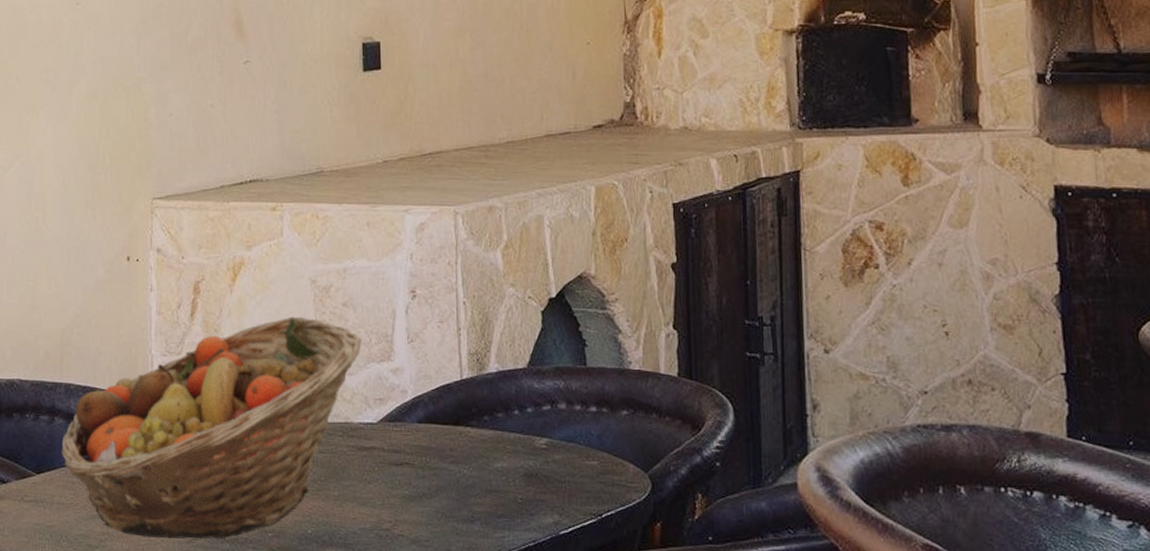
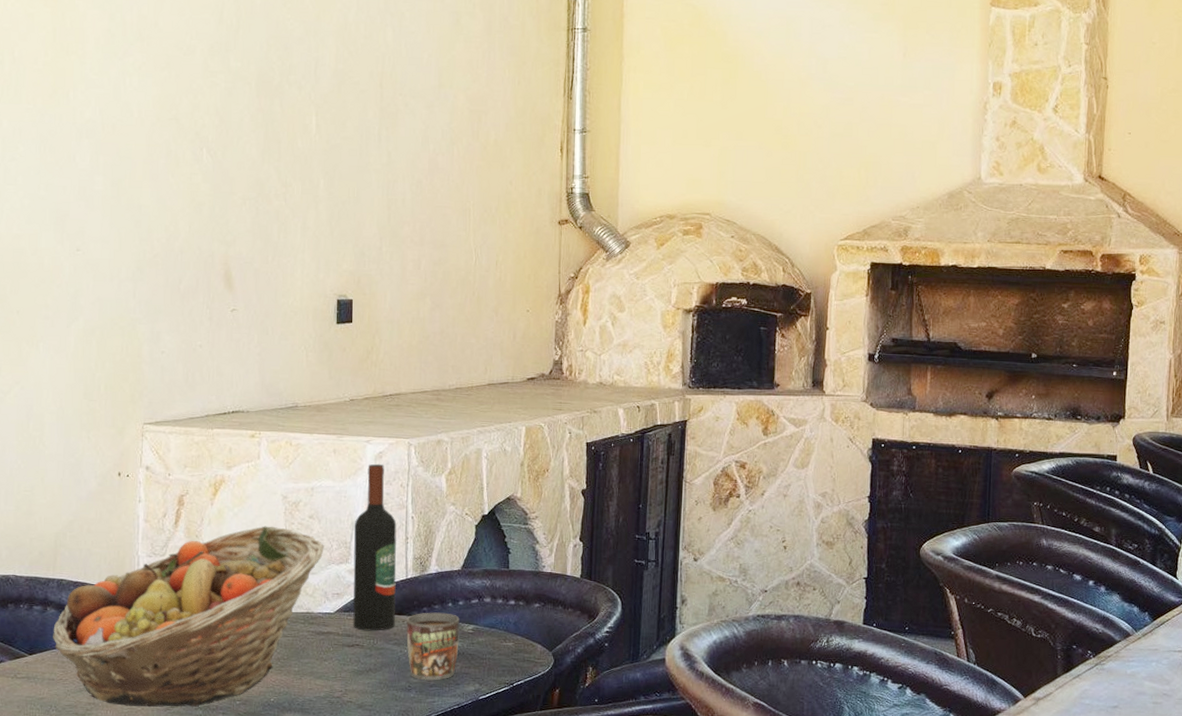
wine bottle: none [395,237,452,446] -> present [353,463,397,631]
mug: none [465,422,530,510] -> present [406,612,460,681]

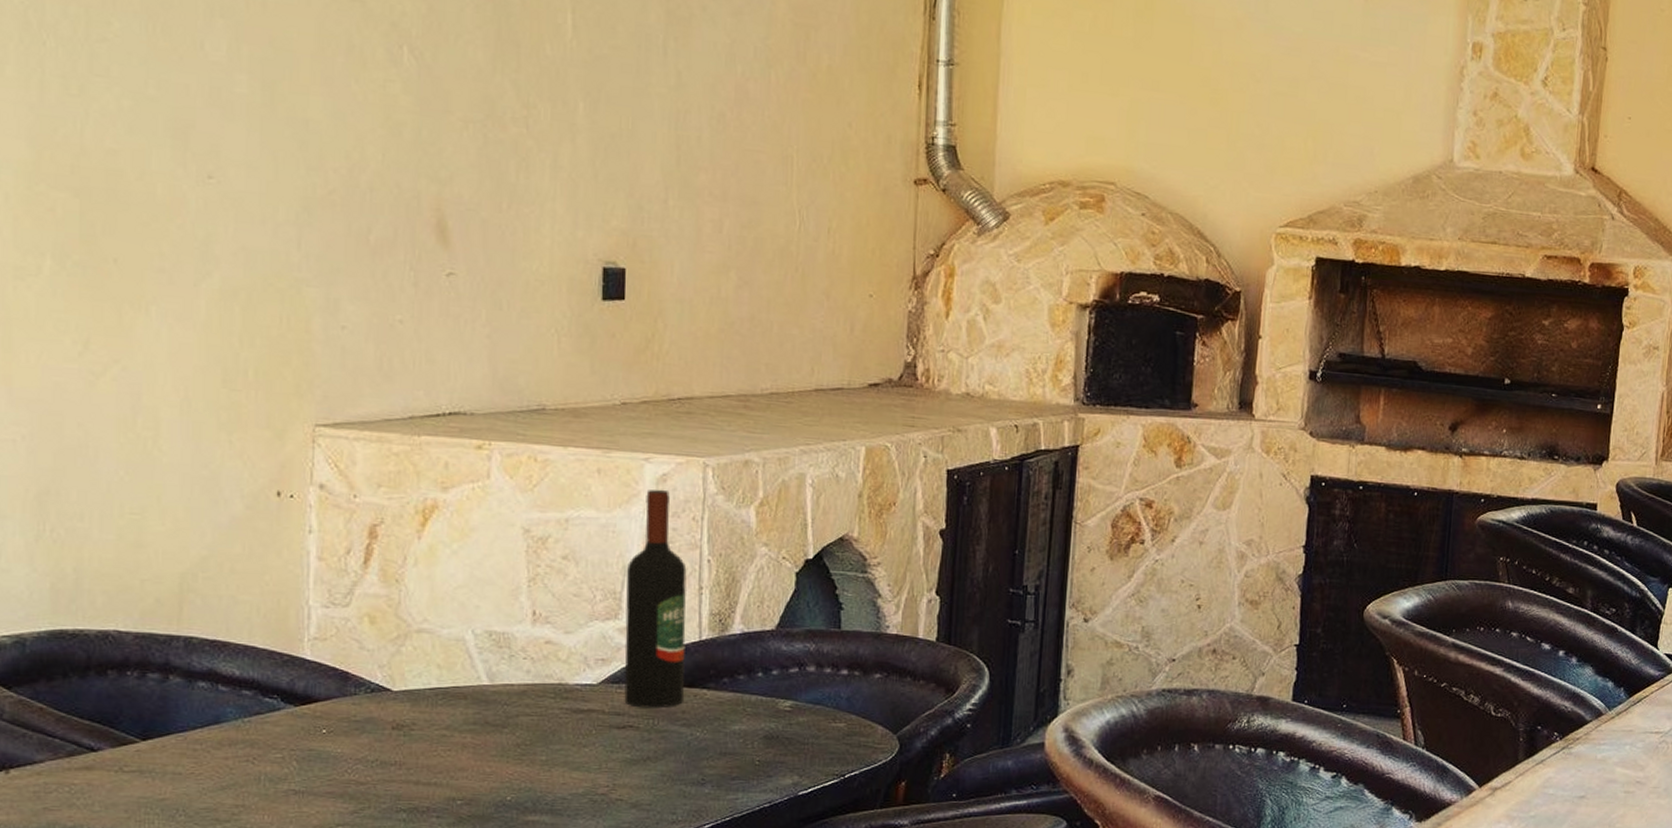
fruit basket: present [53,526,324,708] -> none [179,568,584,810]
mug: present [406,612,460,681] -> none [699,684,773,772]

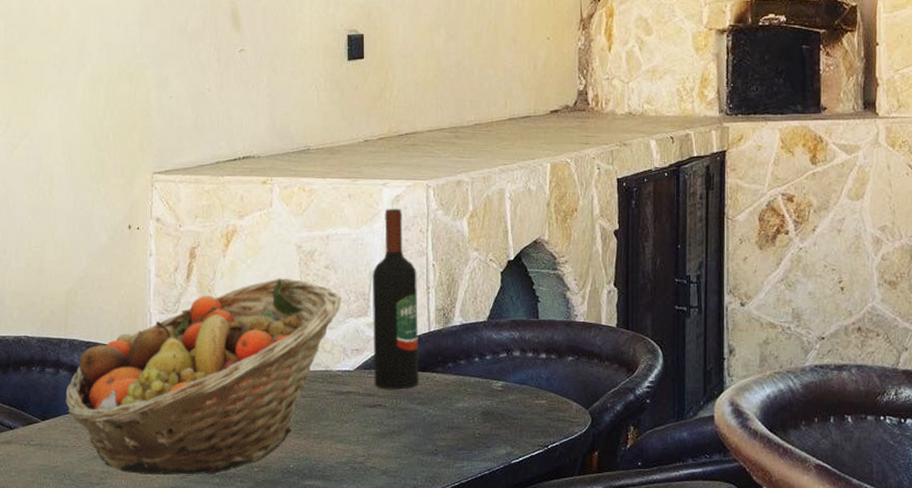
fruit basket: none [179,568,584,810] -> present [65,278,342,476]

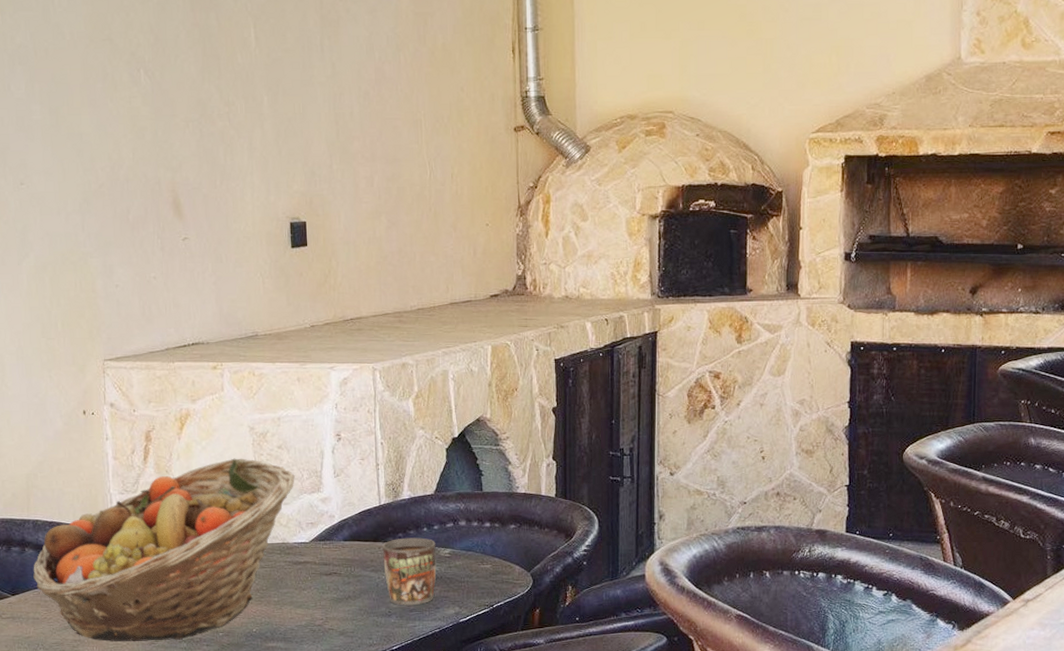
wine bottle: present [372,208,419,390] -> none [323,390,372,559]
mug: none [431,368,488,444] -> present [383,537,437,606]

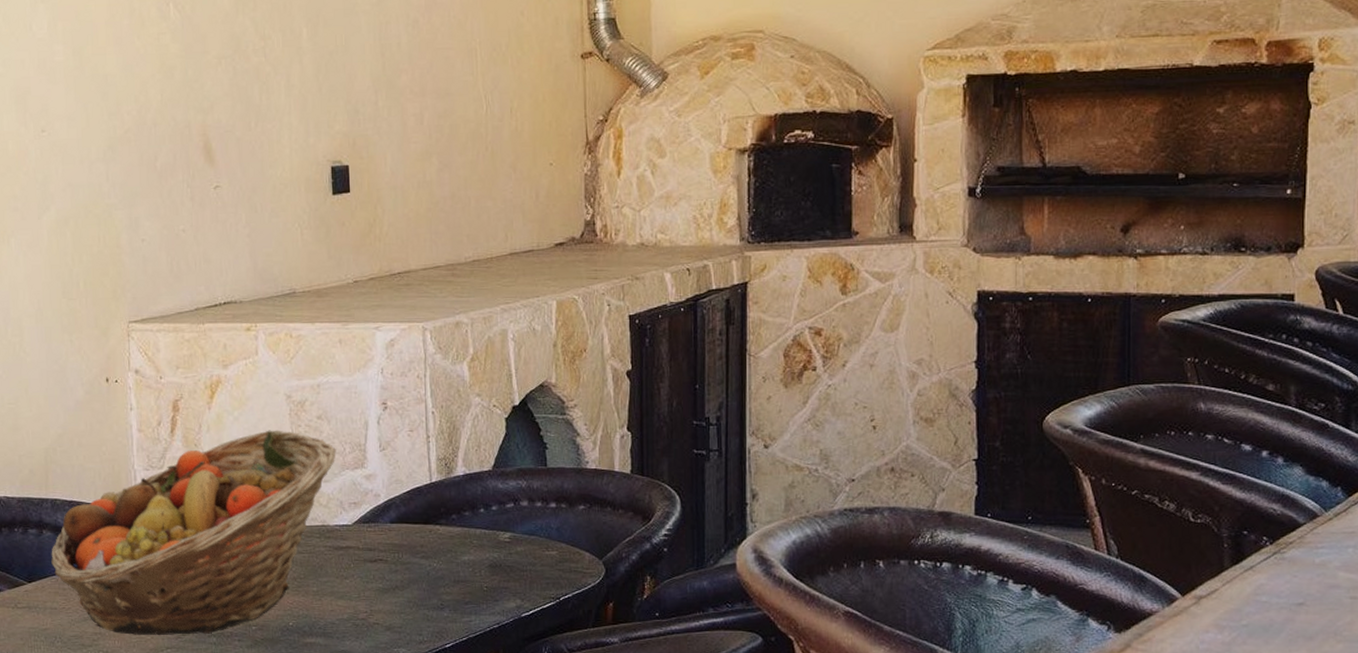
mug: present [383,537,437,606] -> none [434,520,495,598]

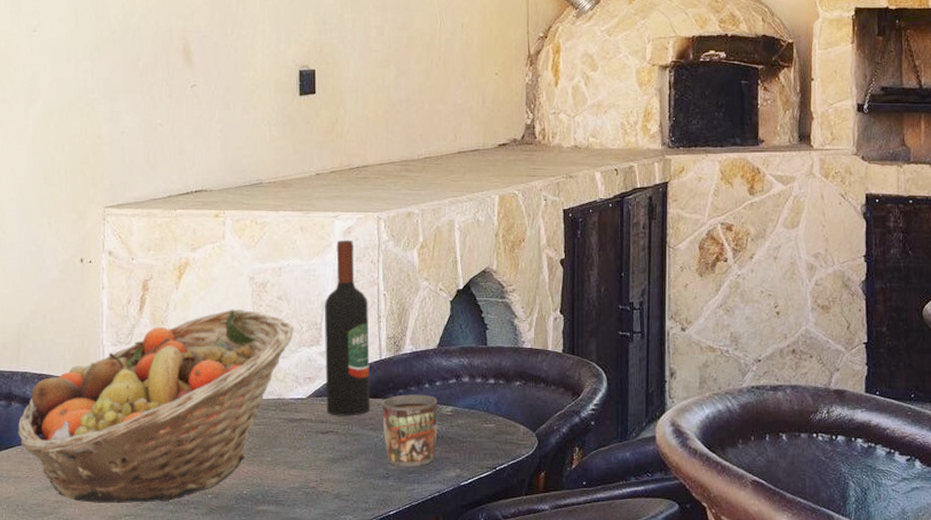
wine bottle: none [367,353,422,544] -> present [324,240,371,416]
mug: none [434,520,495,598] -> present [382,394,438,467]

